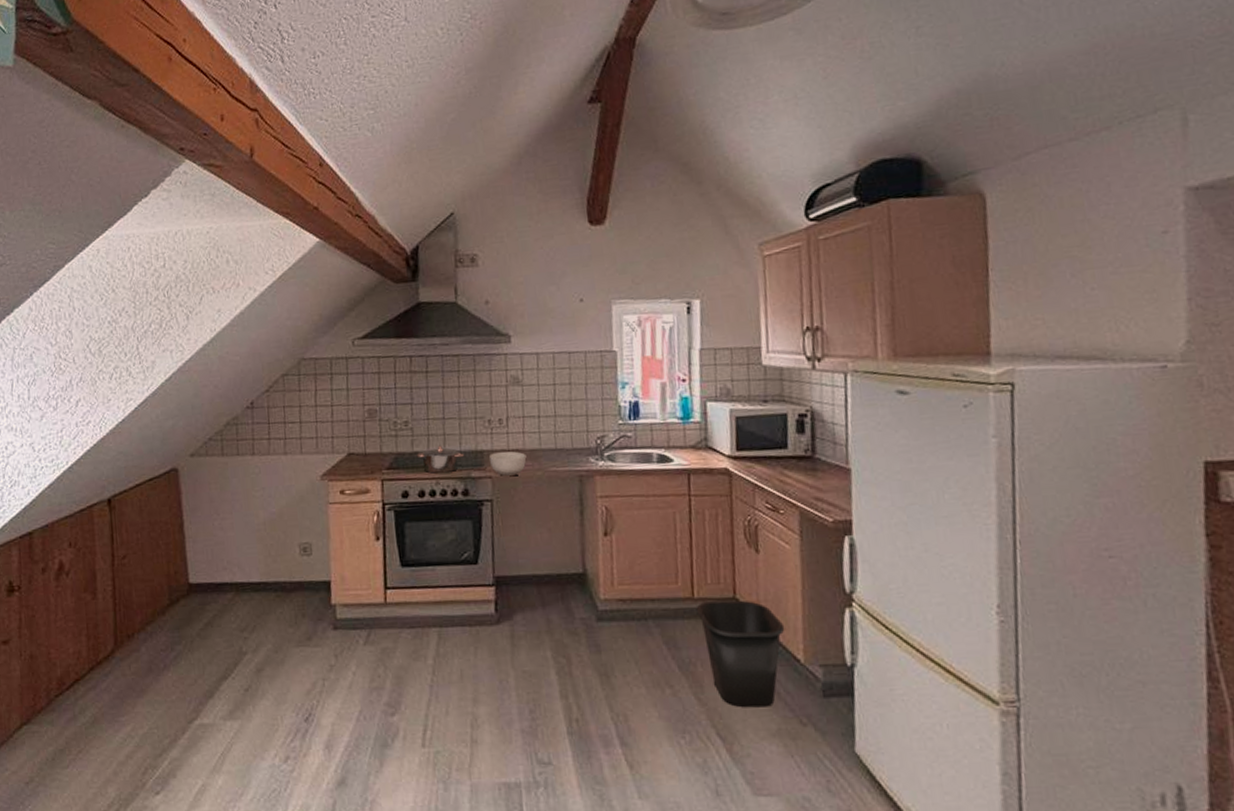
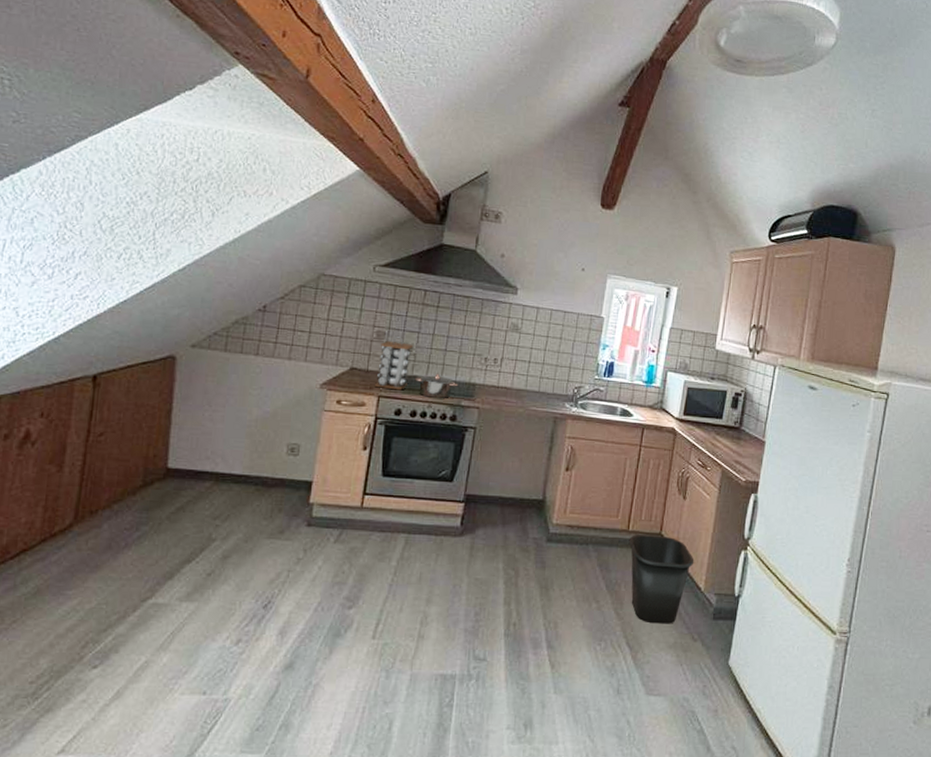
spice rack: none [374,412,410,472] -> present [374,337,414,390]
bowl: present [490,451,527,477] -> none [480,386,513,410]

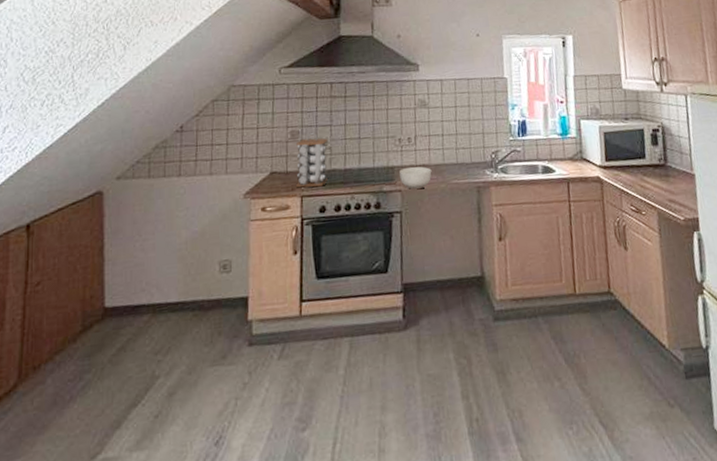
cooking pot: present [414,373,459,399] -> none [333,162,378,189]
bowl: none [480,386,513,410] -> present [400,166,432,191]
waste bin: present [628,535,695,624] -> none [578,293,652,394]

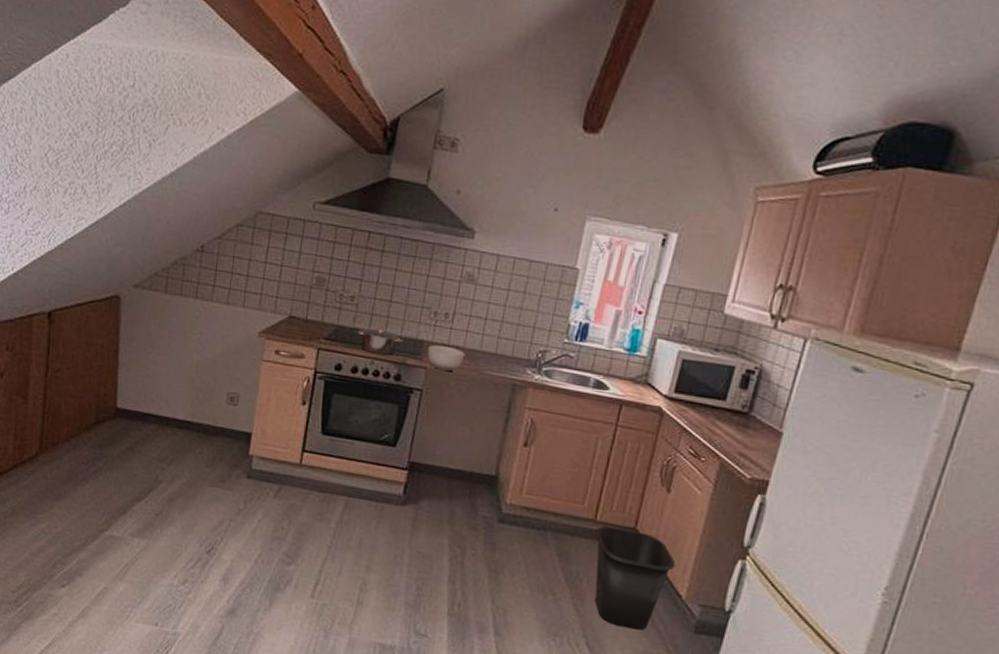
spice rack: present [295,133,328,188] -> none [313,284,356,344]
cooking pot: none [333,162,378,189] -> present [356,326,404,356]
waste bin: none [578,293,652,394] -> present [595,526,676,630]

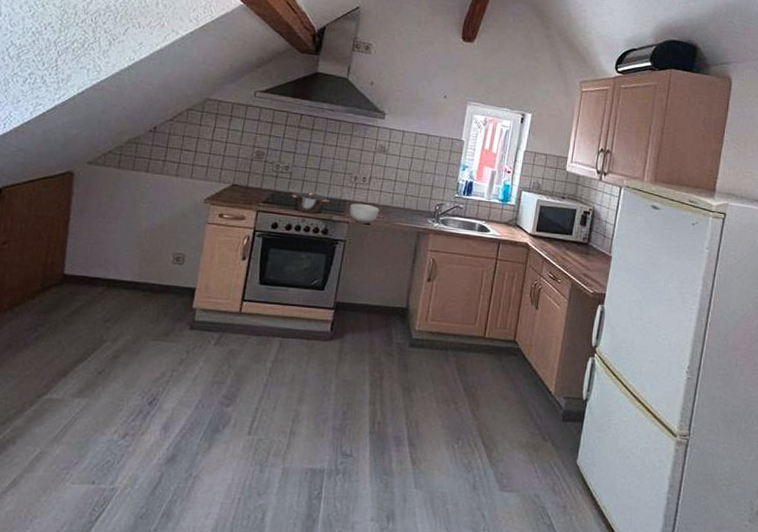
waste bin: present [595,526,676,630] -> none [485,341,546,425]

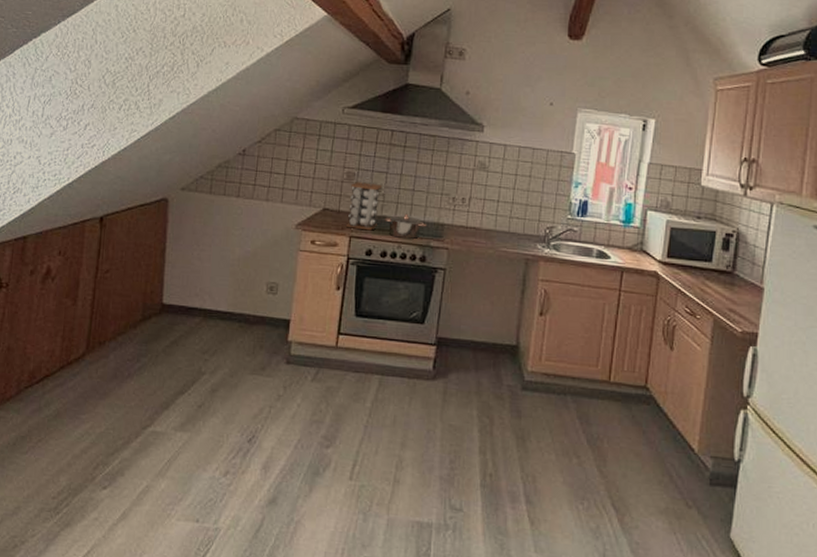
spice rack: none [253,156,290,206] -> present [345,177,383,231]
bowl: present [350,203,380,225] -> none [449,226,482,251]

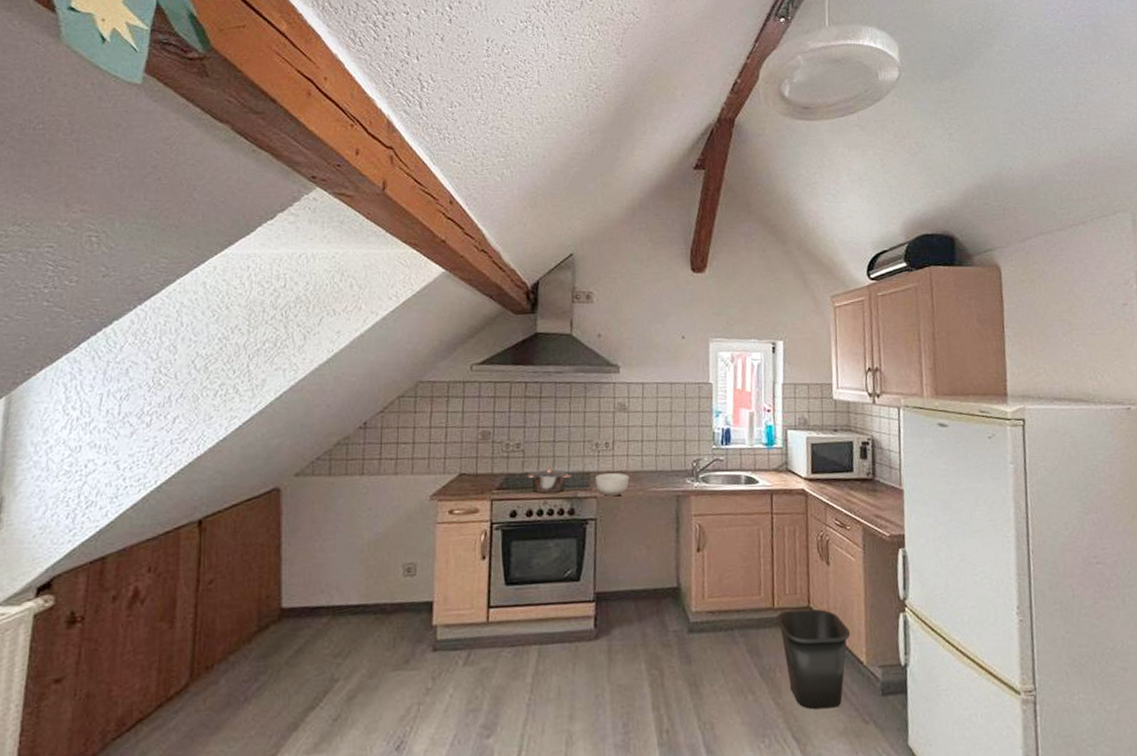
spice rack: present [345,177,383,231] -> none [485,434,521,492]
bowl: none [449,226,482,251] -> present [596,472,630,497]
waste bin: none [610,386,686,487] -> present [776,608,851,709]

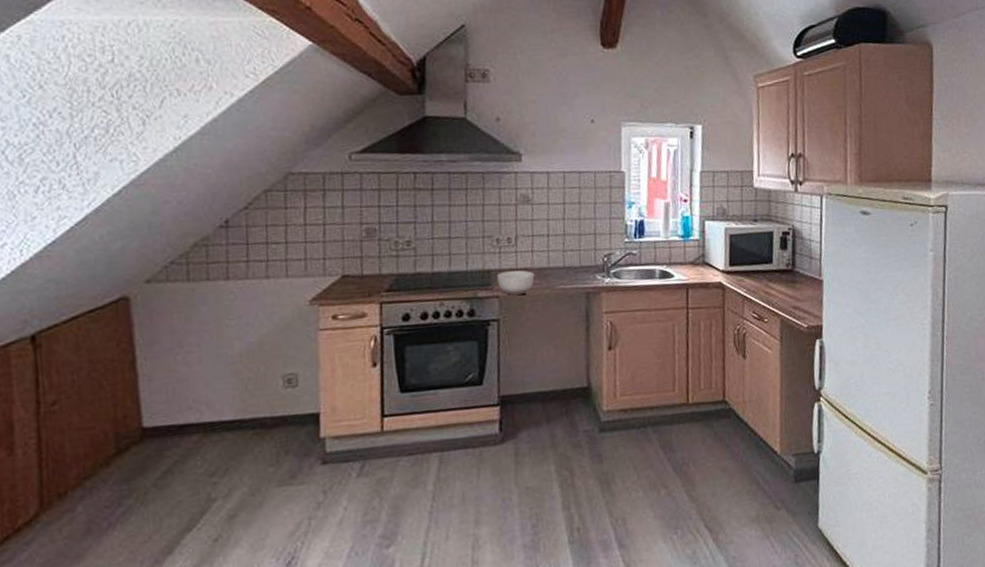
cooking pot: present [526,466,572,494] -> none [419,265,471,295]
waste bin: present [776,608,851,709] -> none [690,402,766,500]

